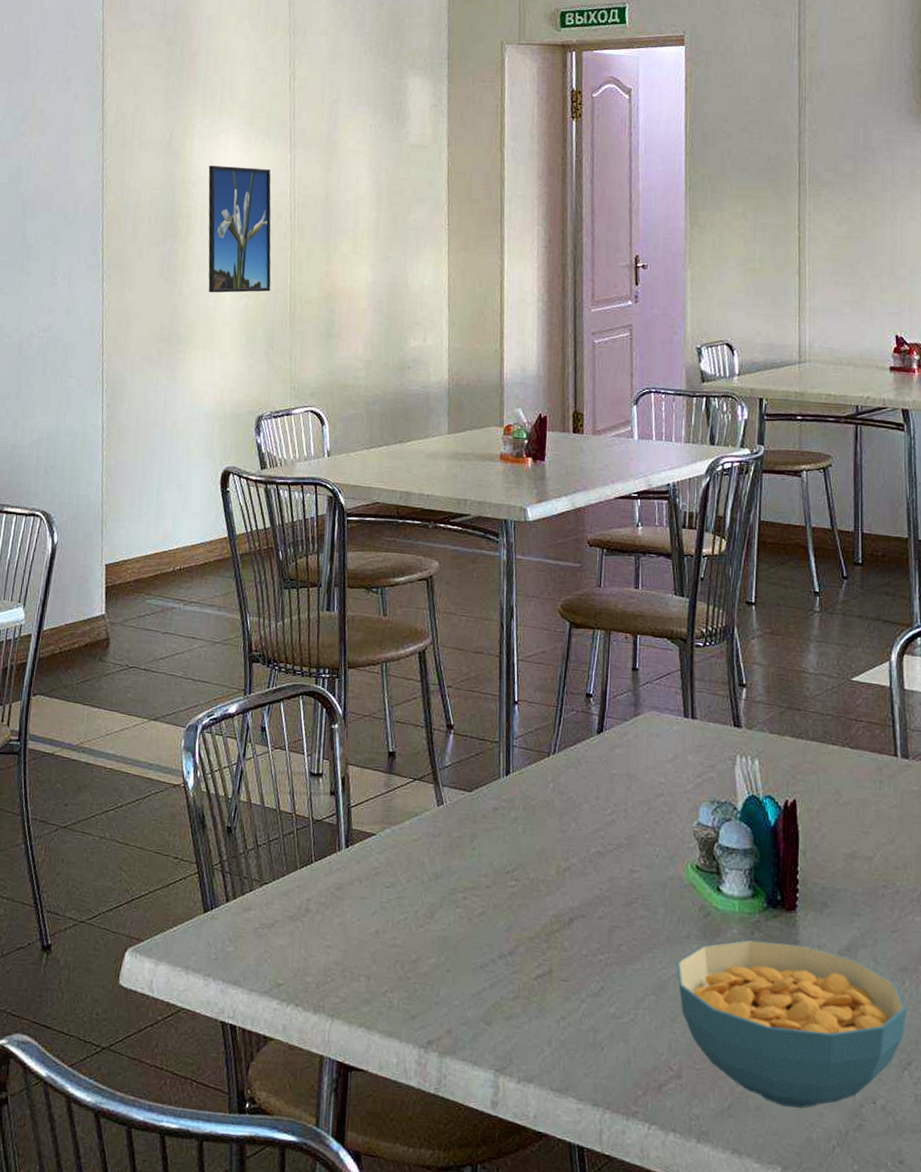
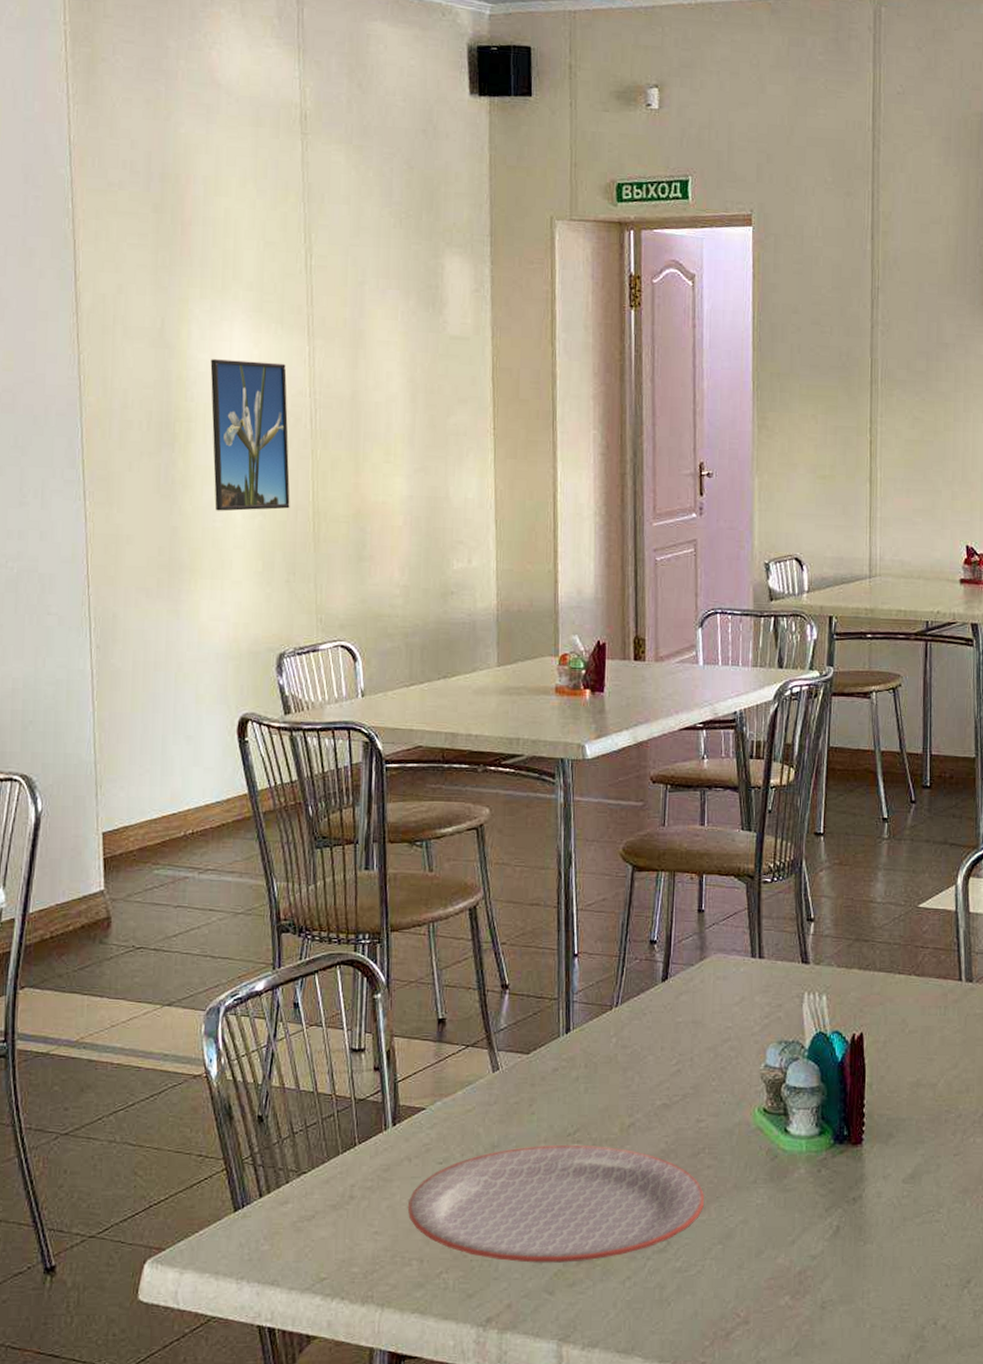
plate: none [357,879,637,997] -> present [407,1144,704,1263]
cereal bowl: present [676,939,907,1109] -> none [743,1177,967,1338]

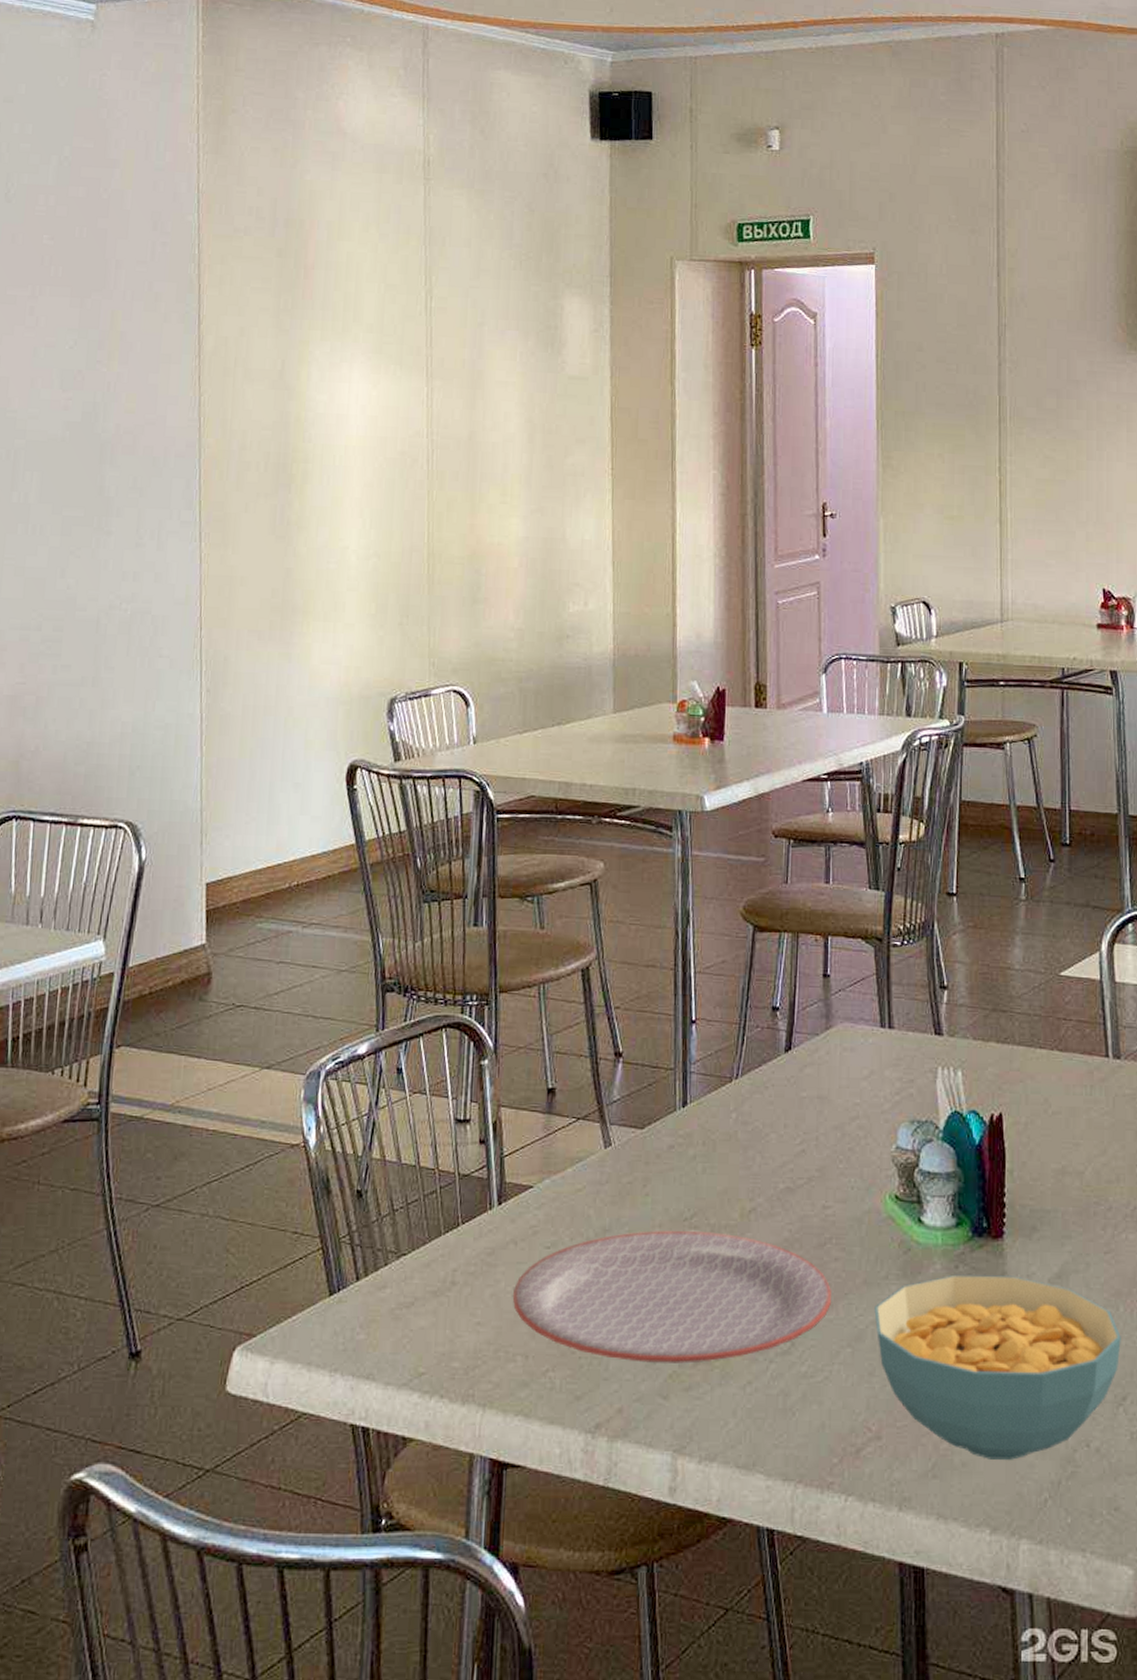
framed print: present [210,359,290,511] -> none [328,400,405,553]
cereal bowl: none [743,1177,967,1338] -> present [874,1274,1121,1460]

